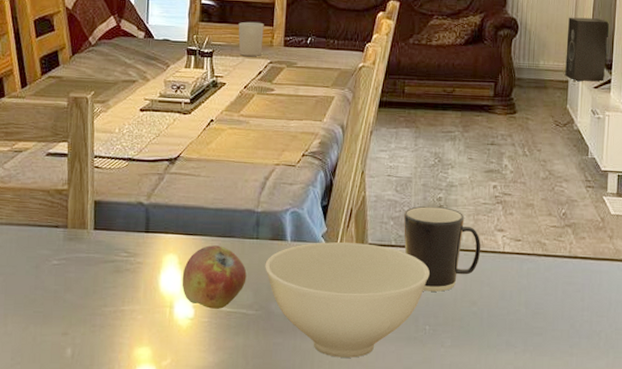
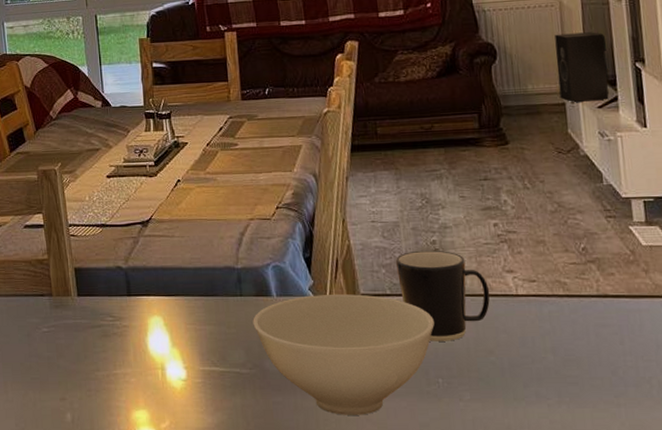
fruit: present [182,245,247,309] -> none [169,305,236,369]
candle holder: present [238,21,264,56] -> none [192,79,220,114]

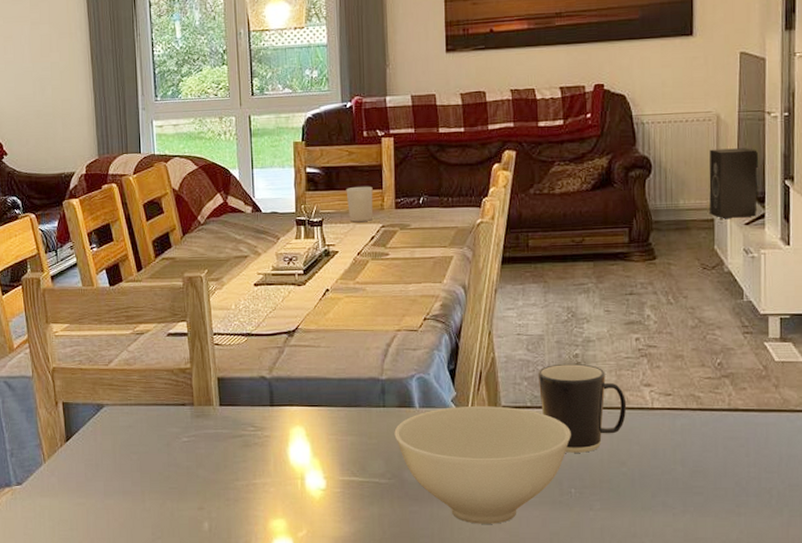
candle holder: none [192,79,220,114] -> present [346,186,373,222]

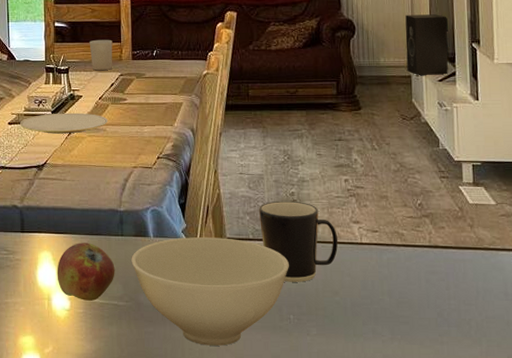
plate: none [266,270,368,295] -> present [19,113,108,134]
fruit: none [311,416,376,479] -> present [57,243,115,301]

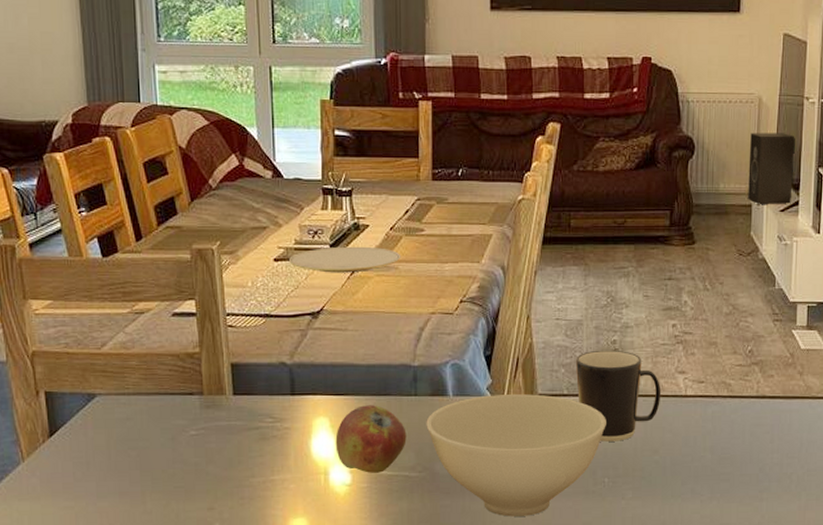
candle holder: present [89,39,113,70] -> none [378,153,408,193]

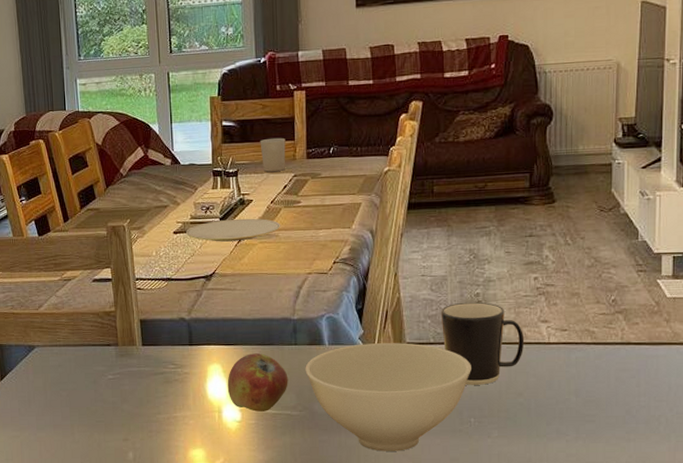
candle holder: none [378,153,408,193] -> present [260,137,286,172]
speaker: present [748,133,794,205] -> none [608,94,655,164]

